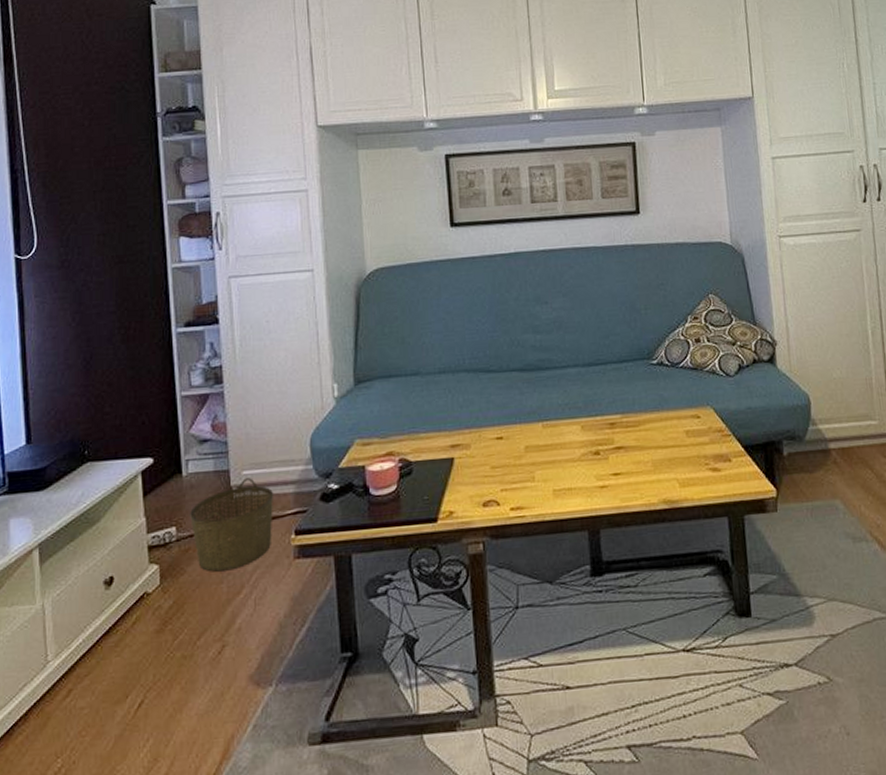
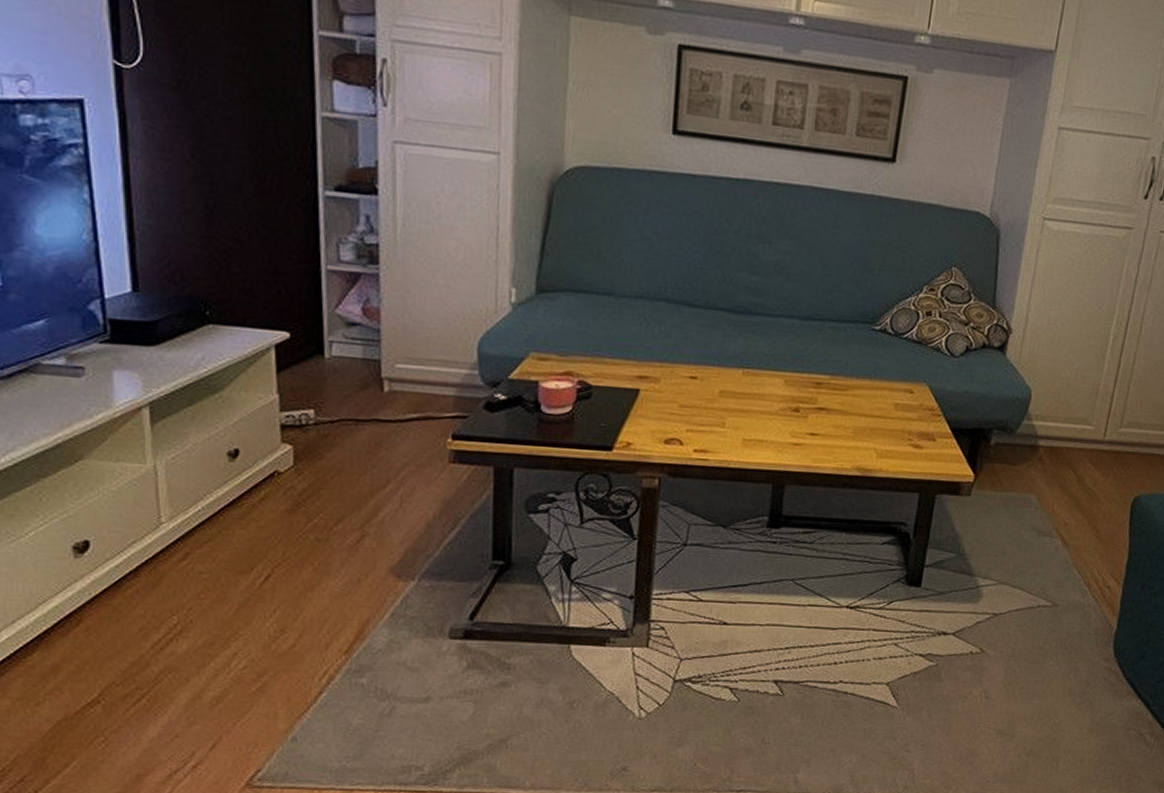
basket: present [190,478,274,572] -> none [331,372,432,464]

